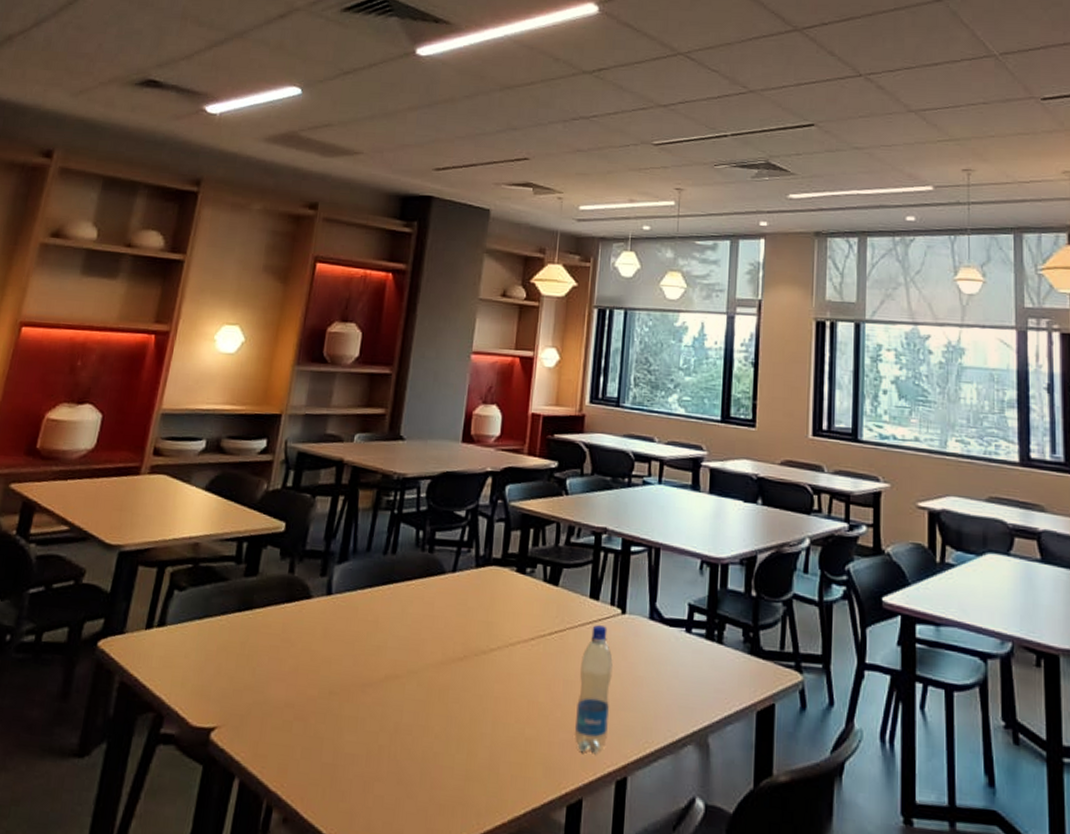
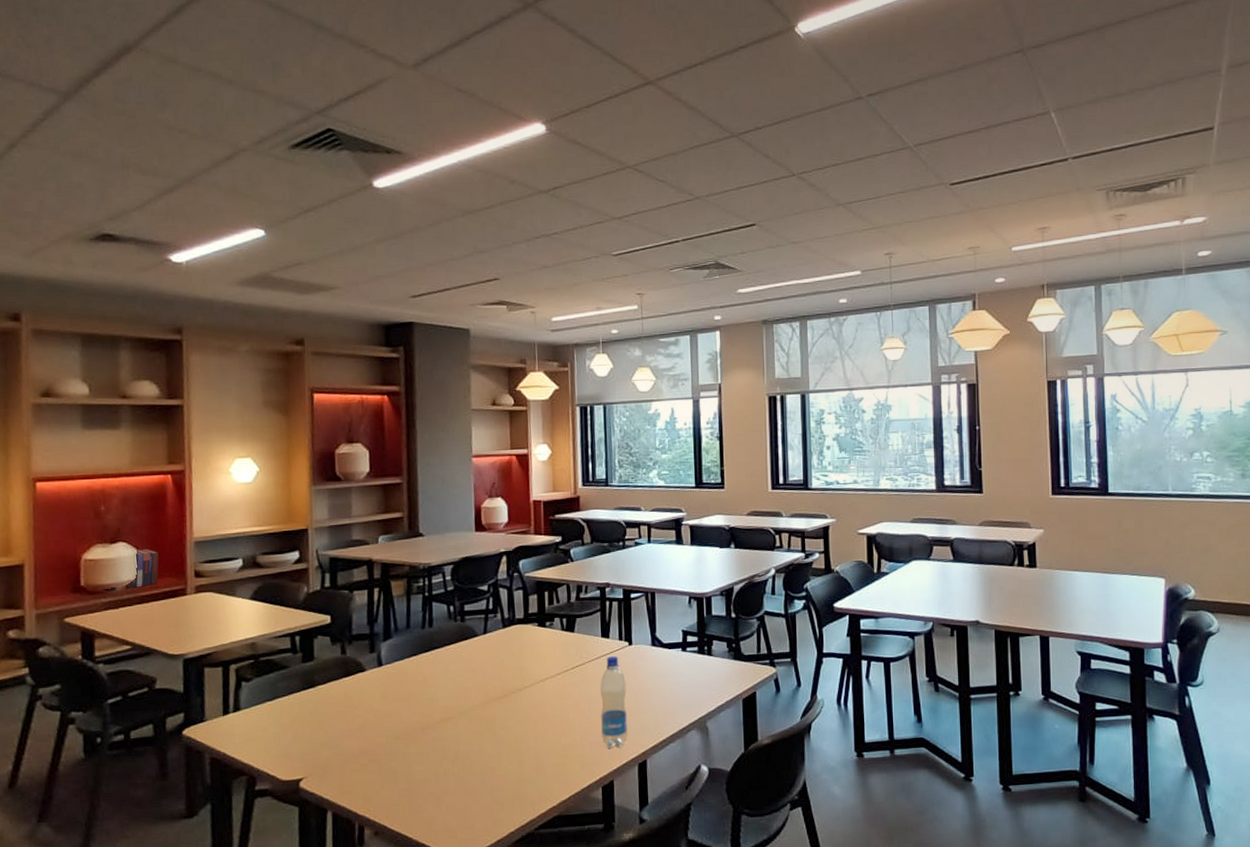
books: none [55,414,123,460] -> present [101,549,159,592]

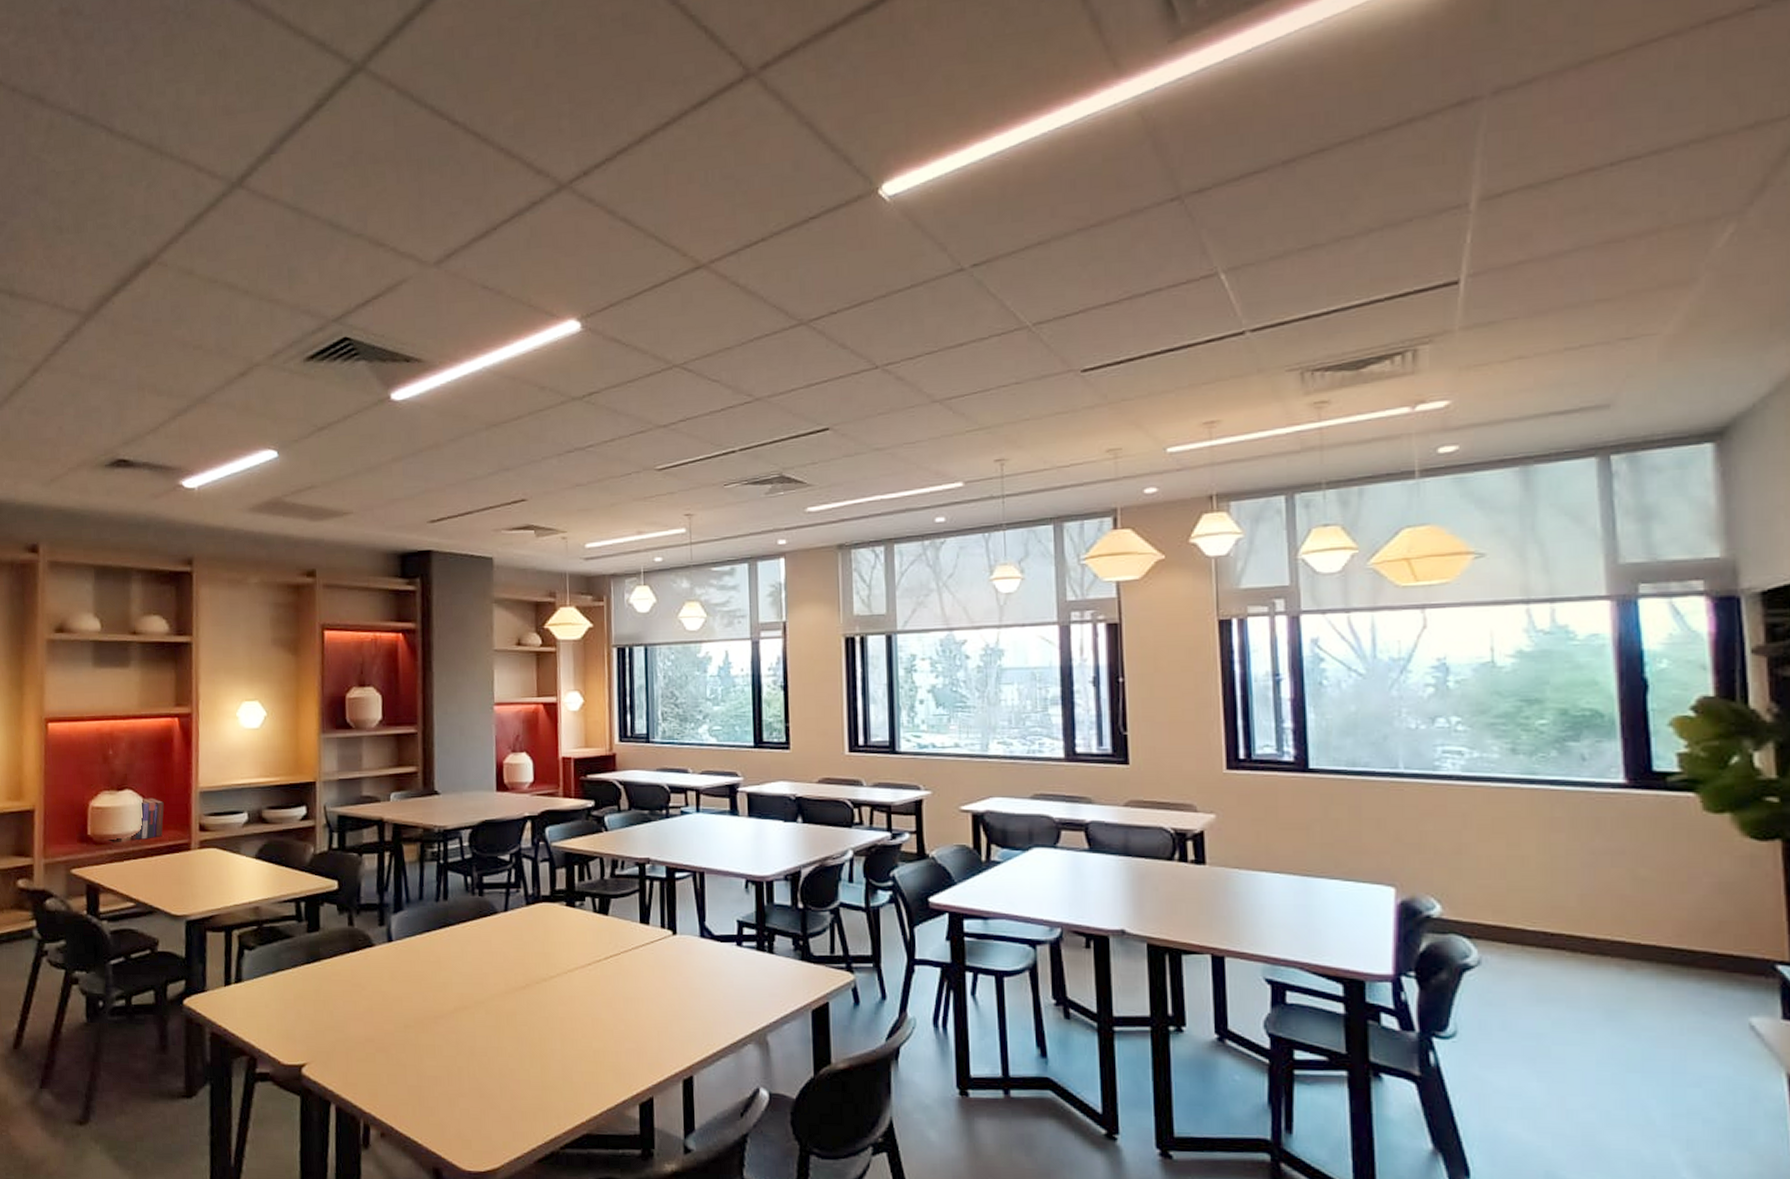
bottle: present [600,656,628,749] -> none [638,947,671,1059]

